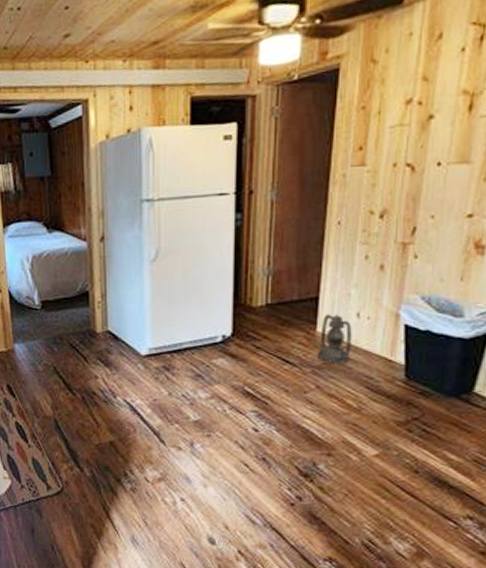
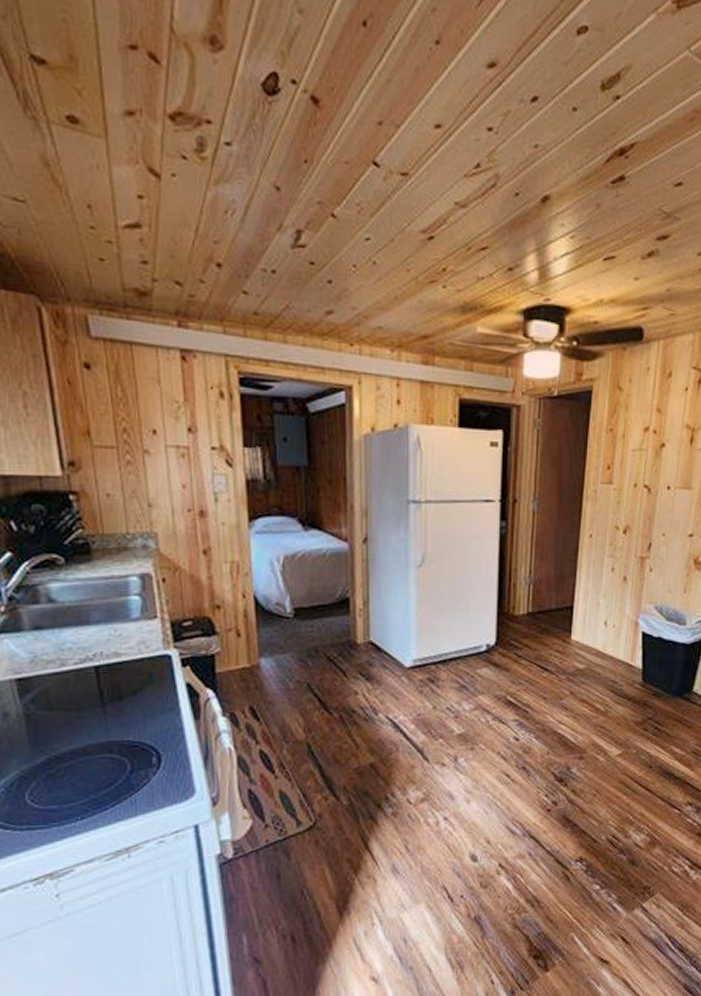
lantern: present [318,314,352,363] -> none [572,622,601,670]

